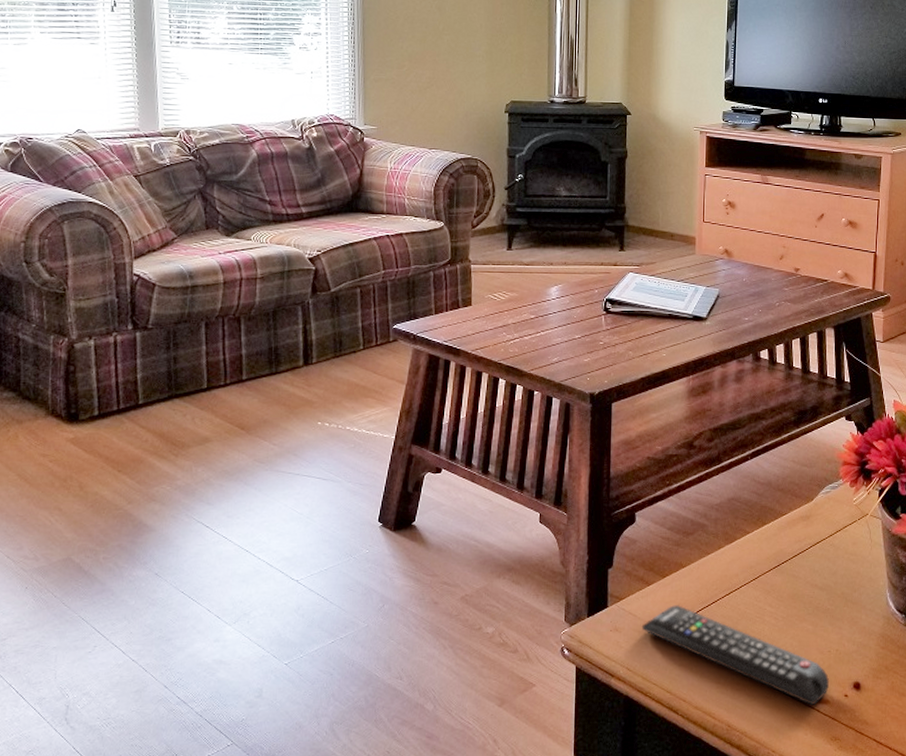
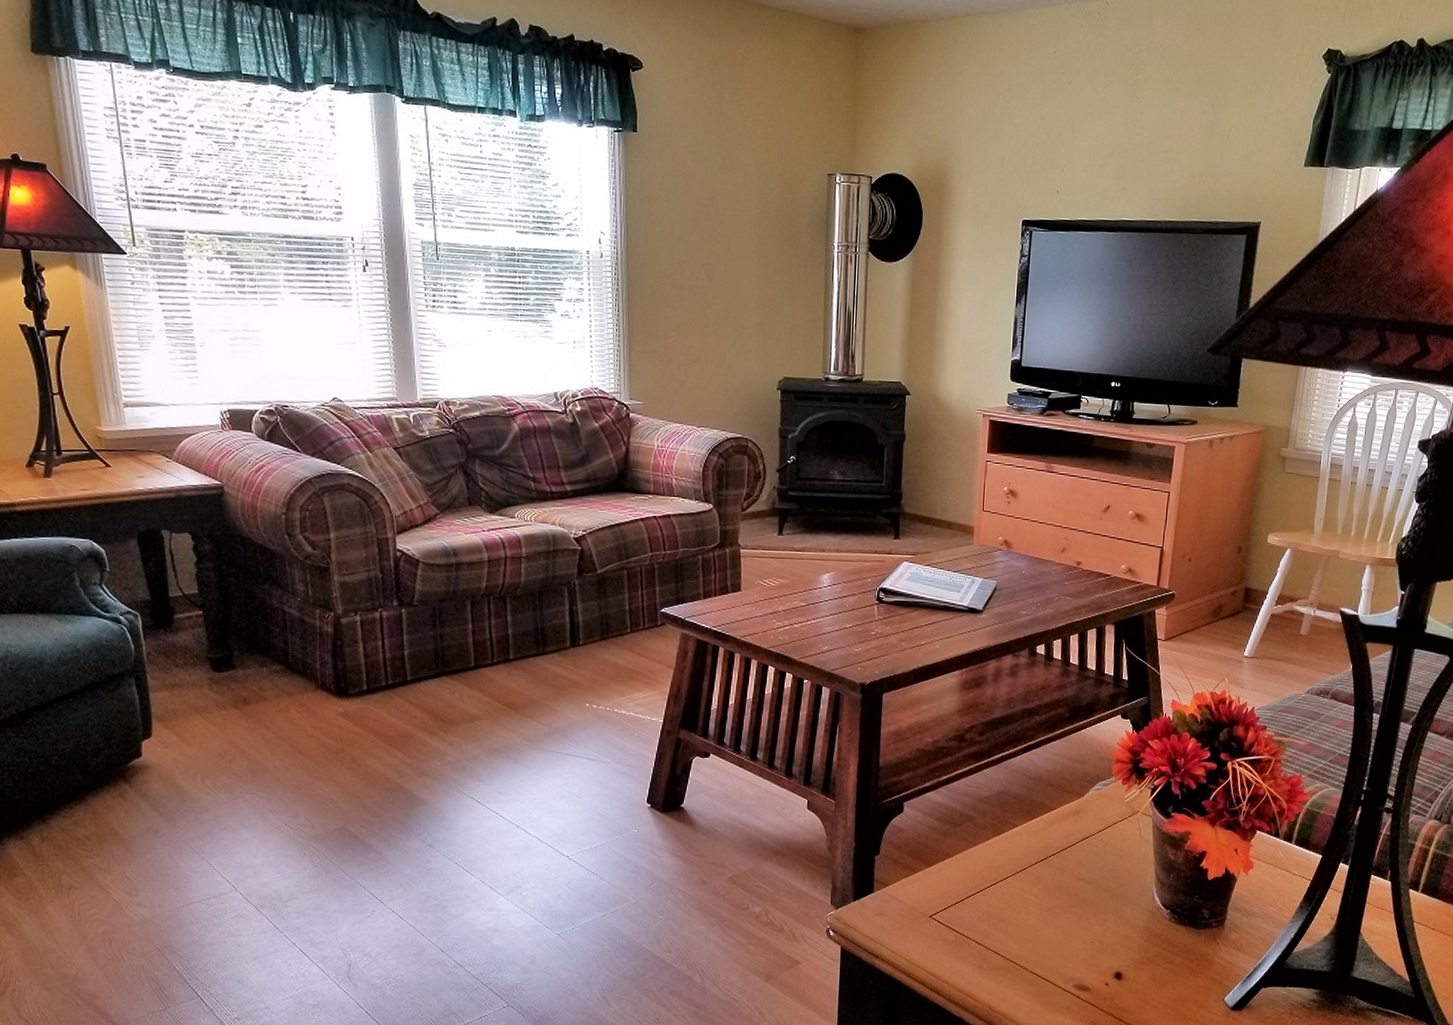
remote control: present [641,605,829,706] -> none [906,893,1091,993]

